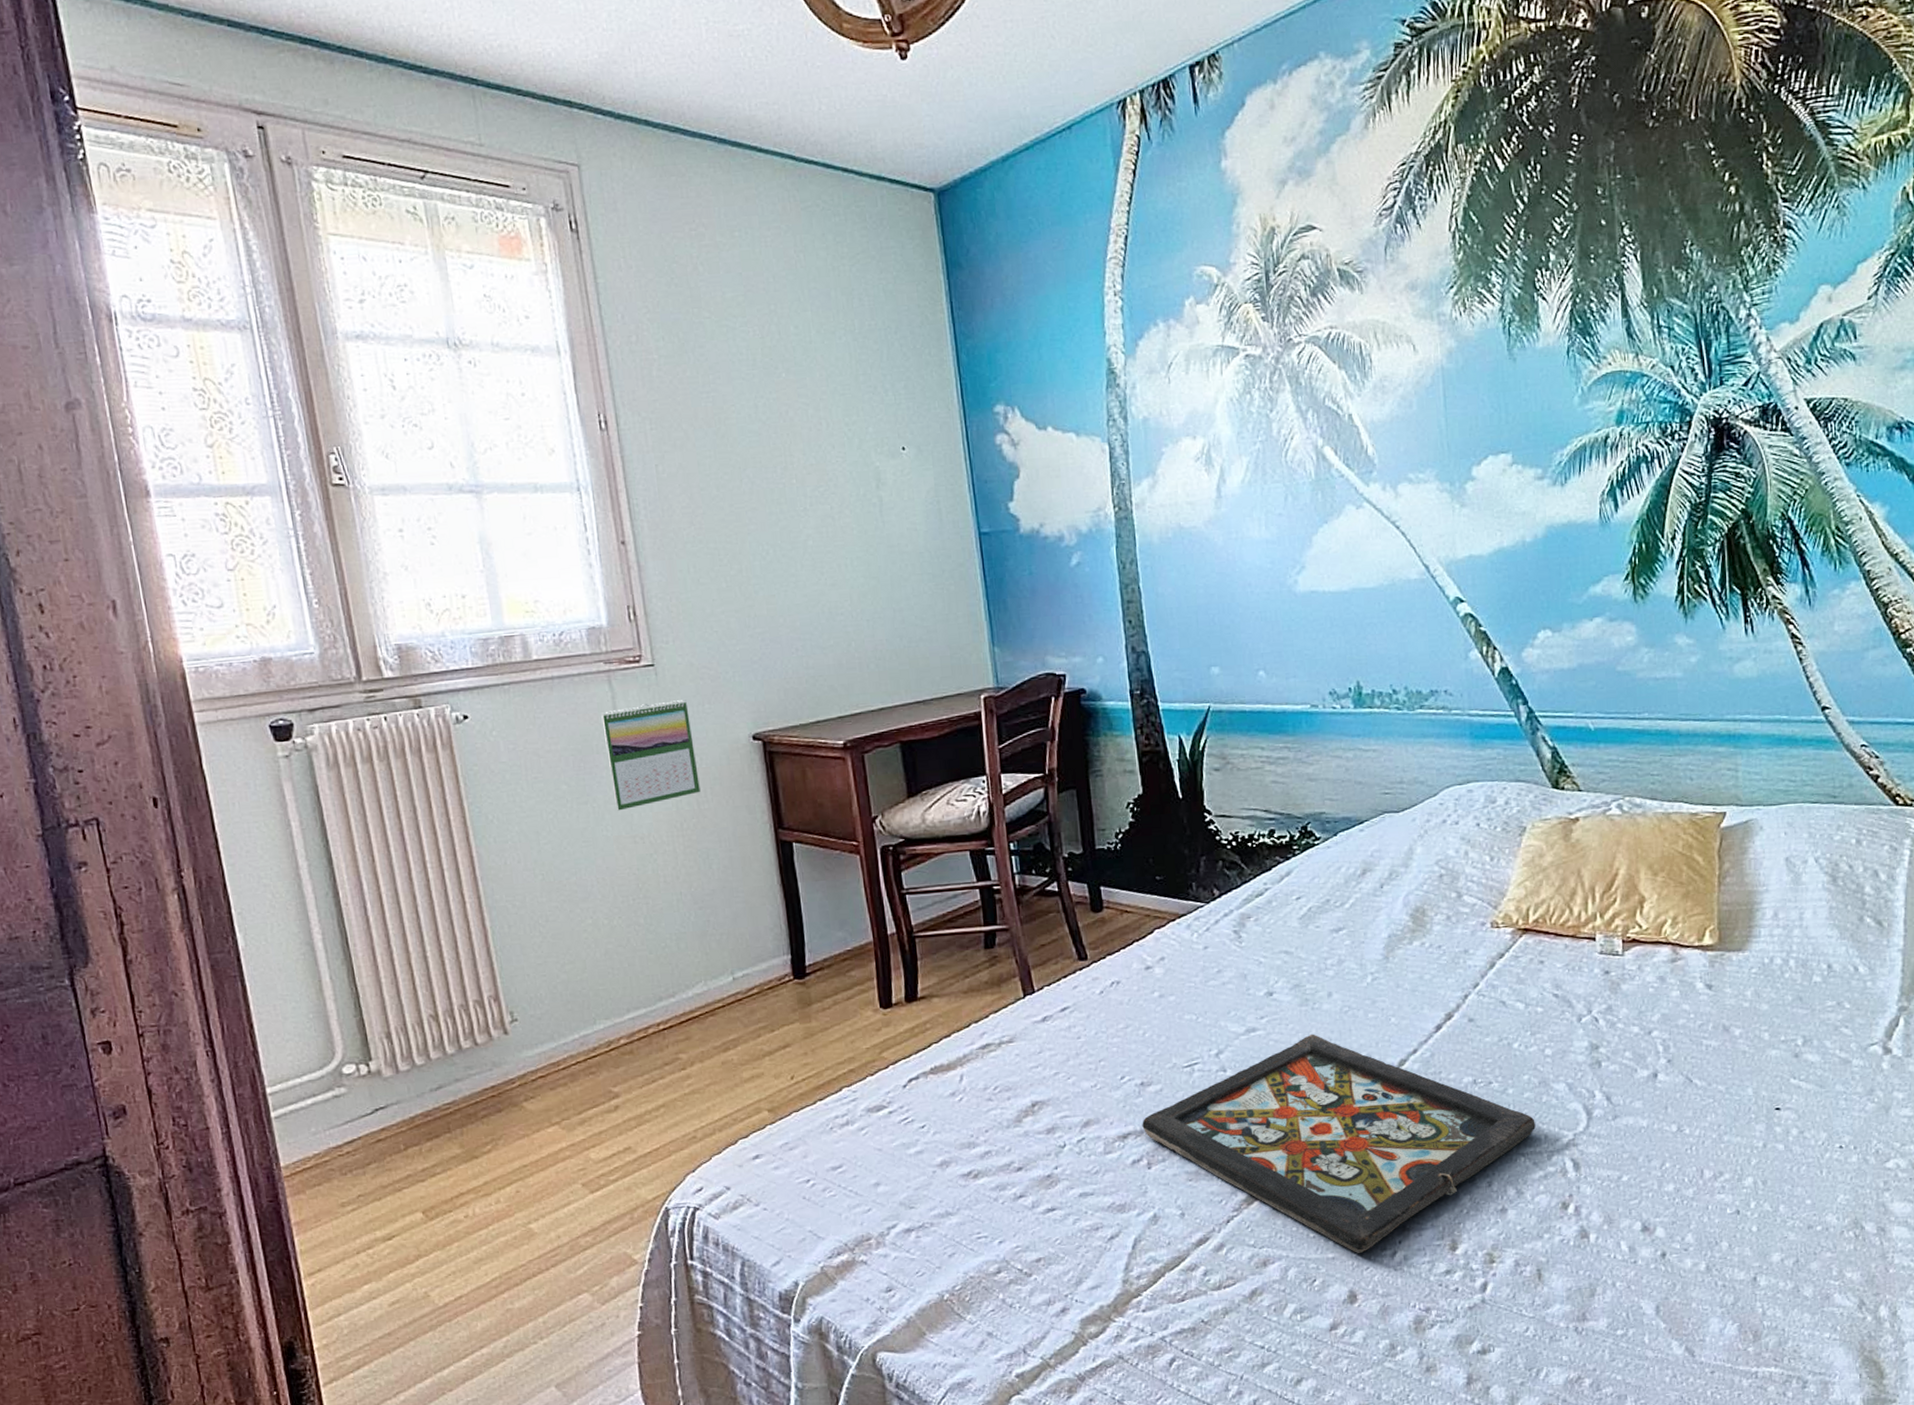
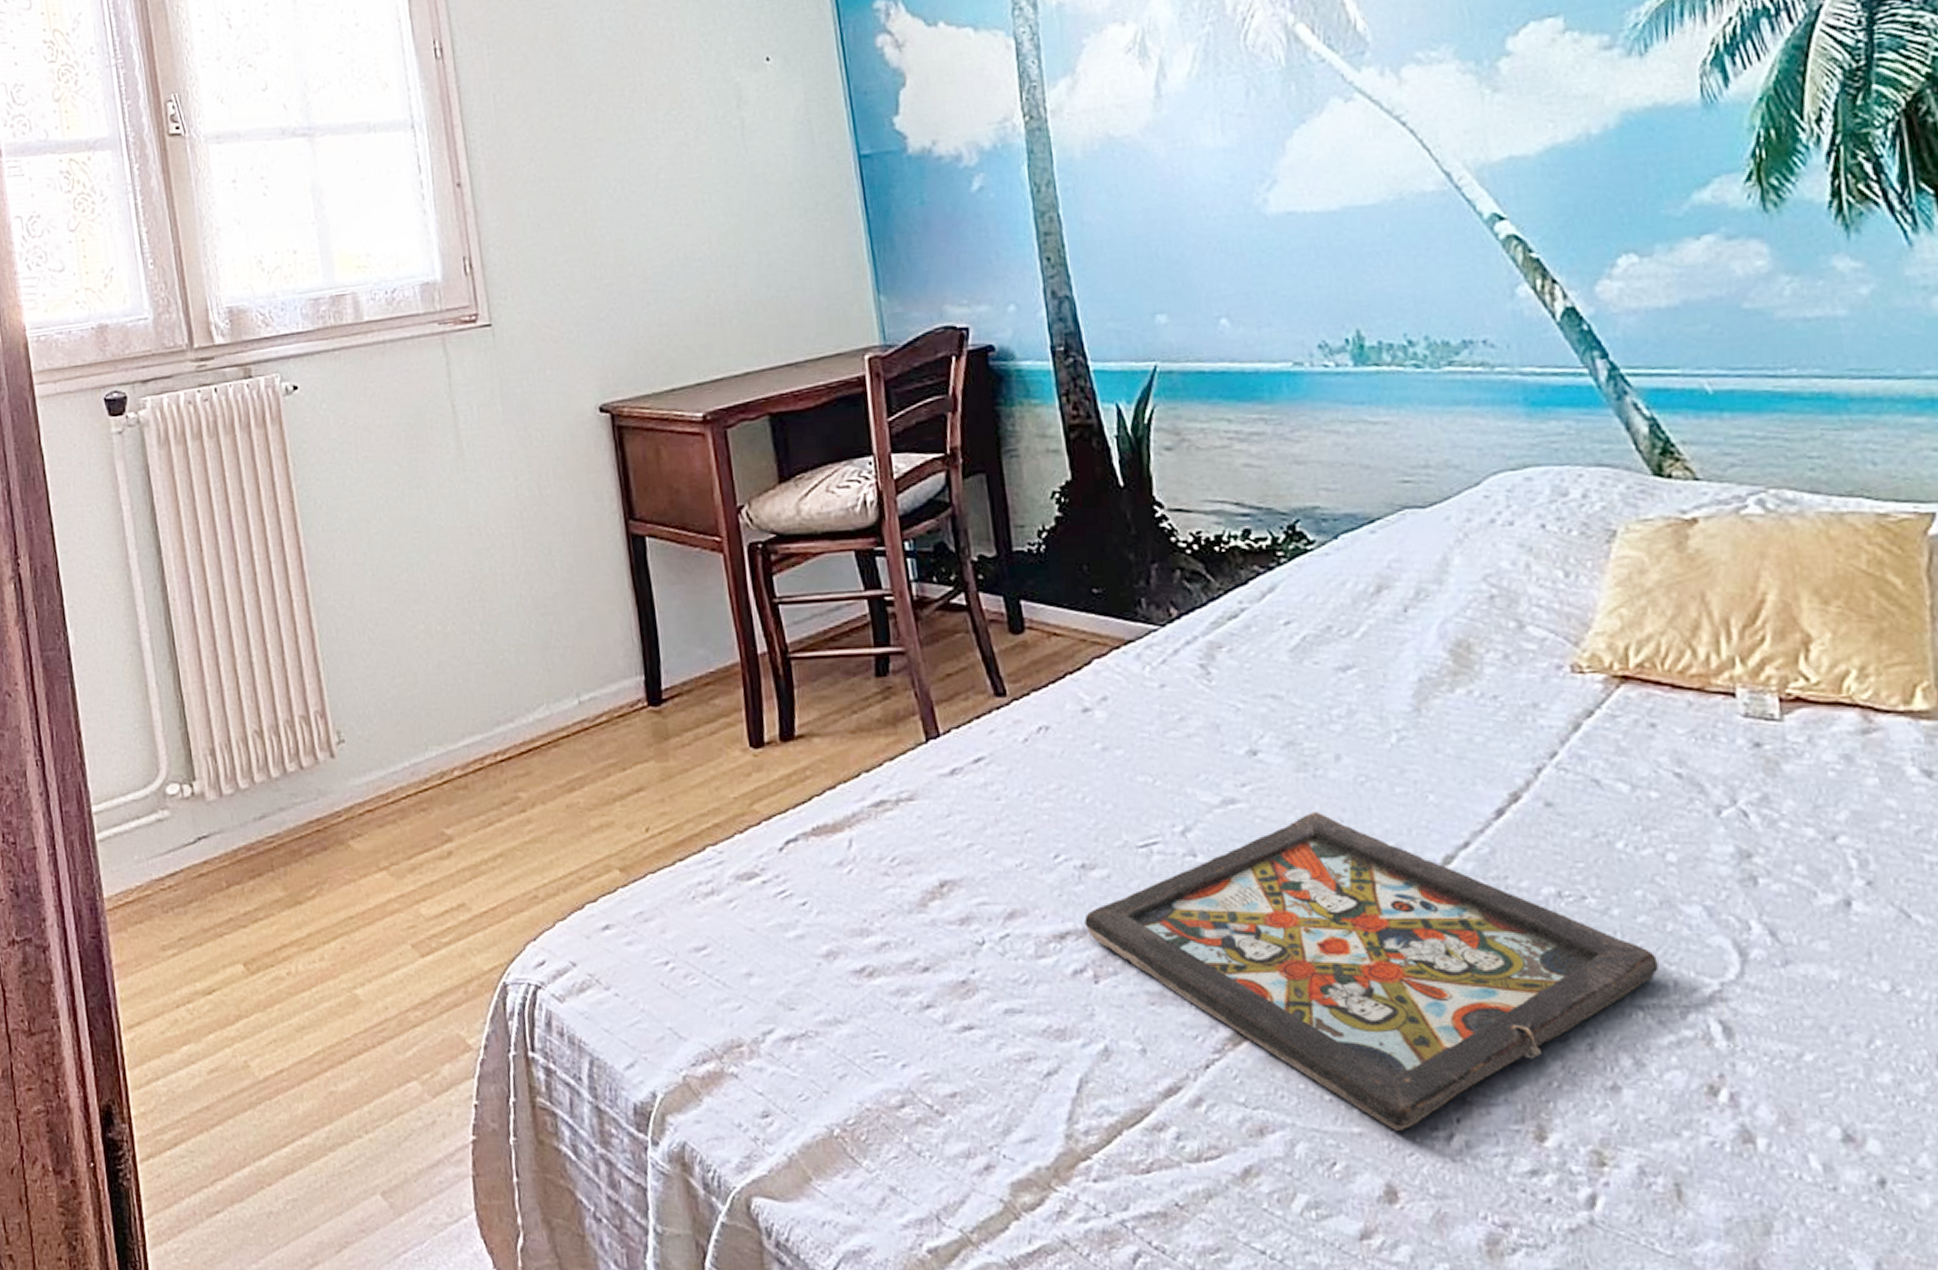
calendar: present [601,700,700,811] -> none [435,365,542,496]

